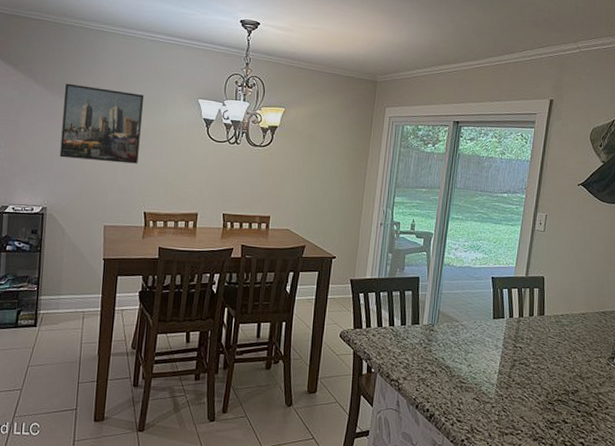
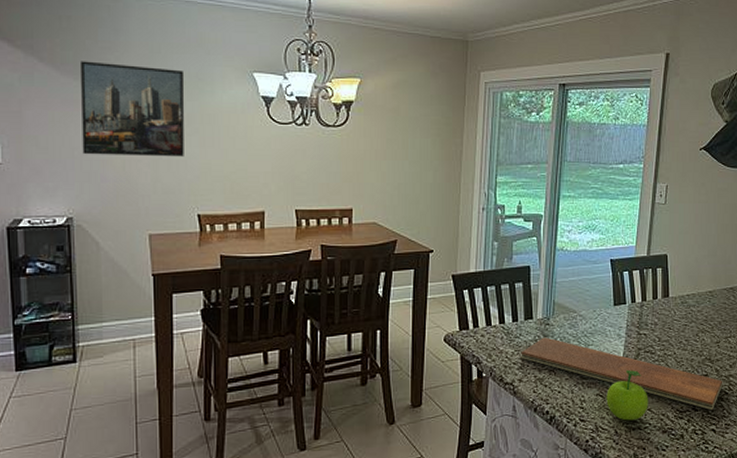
chopping board: none [406,341,593,425] -> present [521,337,723,411]
fruit: none [482,378,521,426] -> present [606,369,648,421]

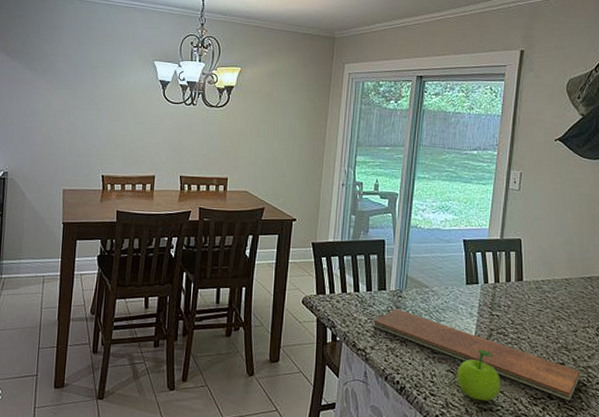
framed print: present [81,61,185,157] -> none [20,49,101,127]

